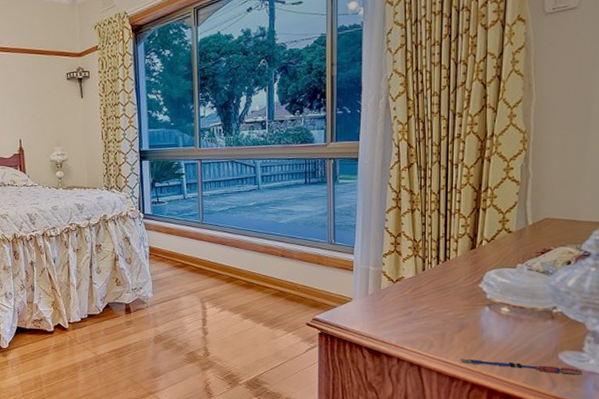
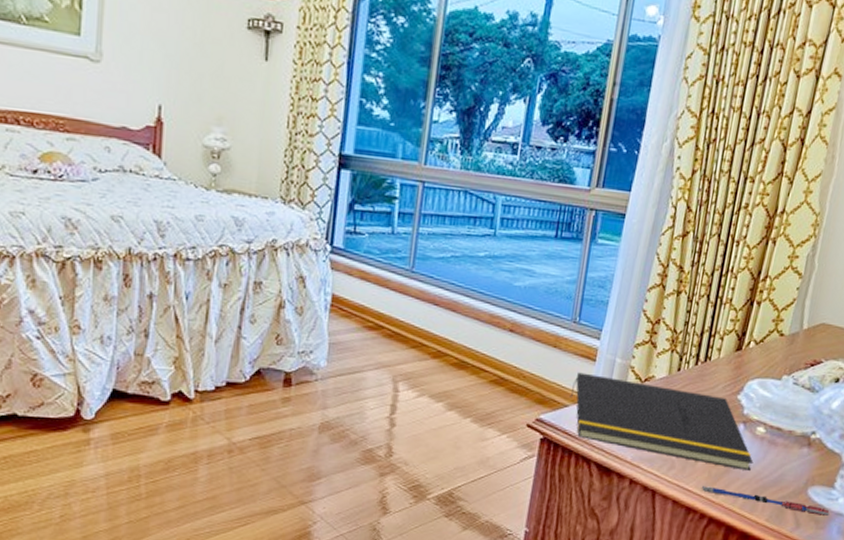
notepad: none [337,280,503,344] -> present [570,372,754,472]

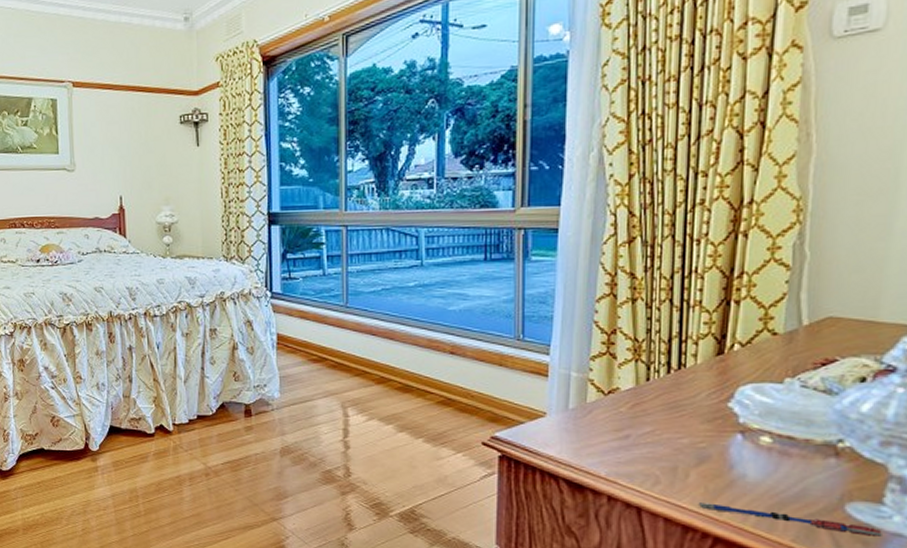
notepad: present [570,372,754,472] -> none [524,389,762,486]

